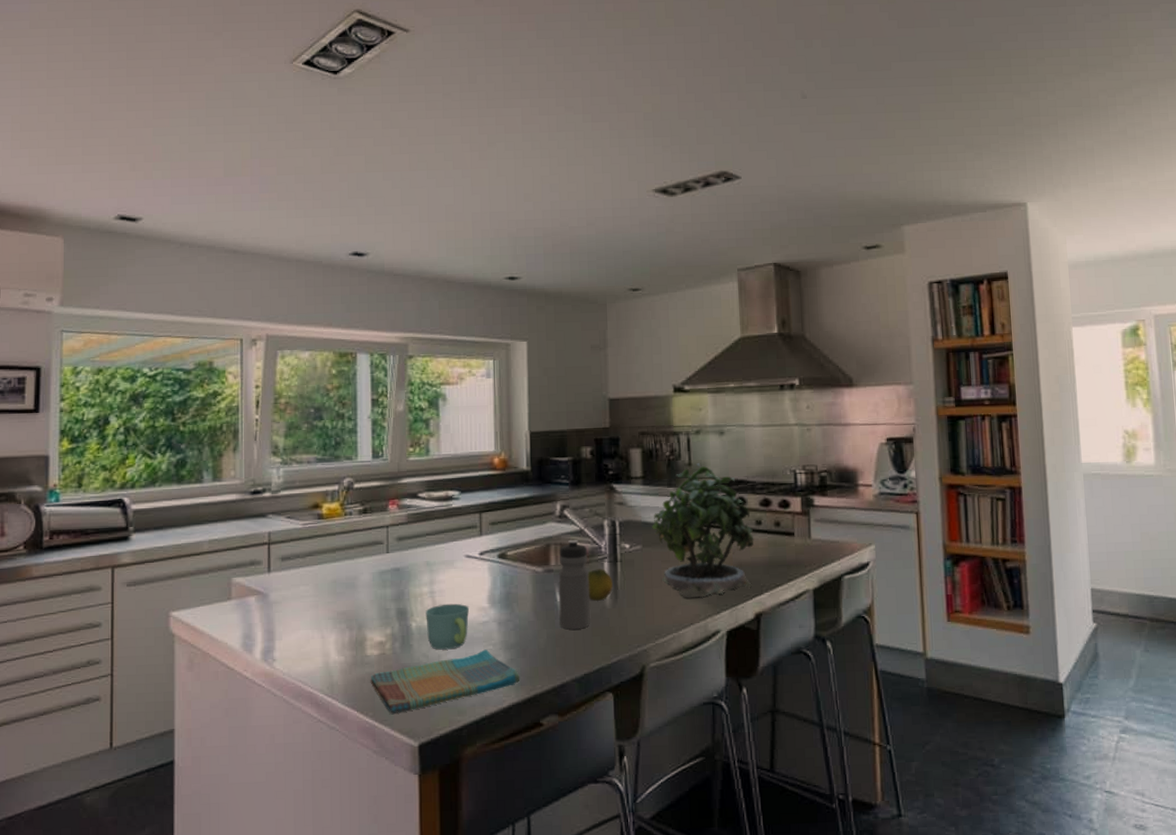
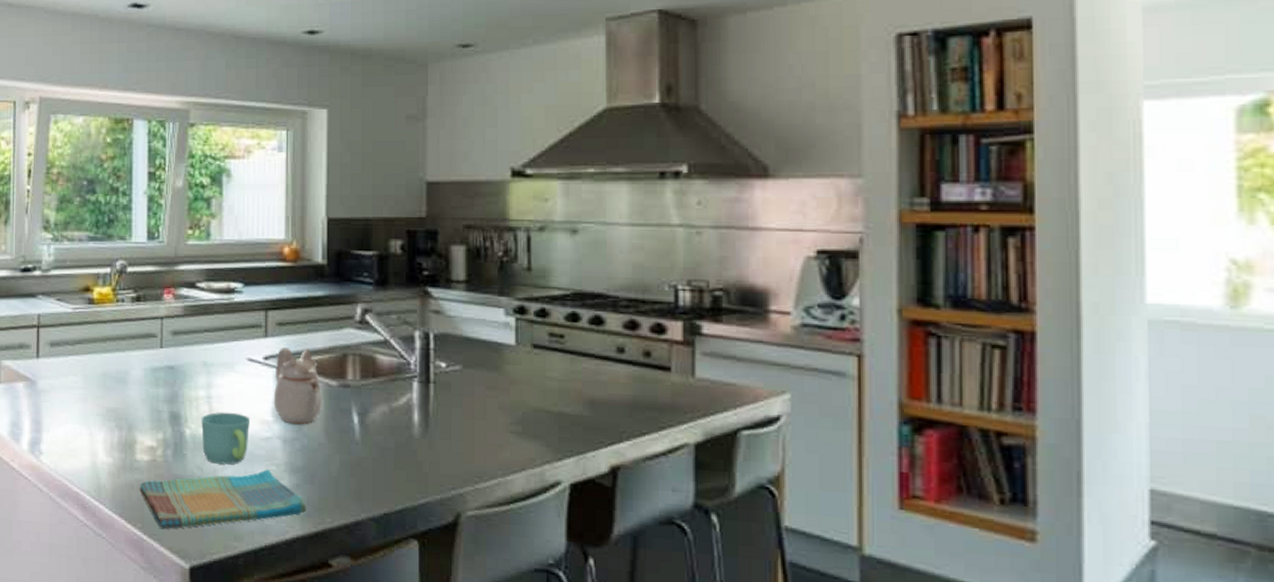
teapot: none [488,542,531,608] -> present [273,347,323,425]
water bottle: present [558,539,590,630] -> none [356,350,395,460]
fruit: present [587,569,613,601] -> none [392,389,423,428]
potted plant: present [652,463,754,598] -> none [476,268,614,438]

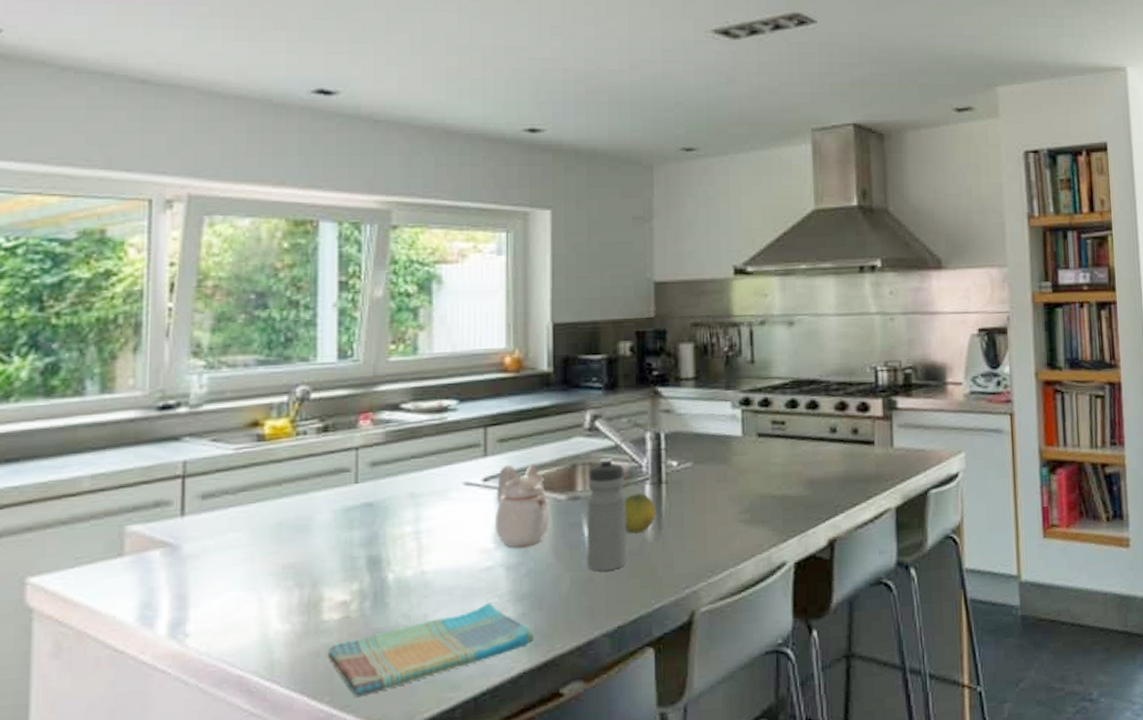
mug: present [201,412,251,465] -> none [408,545,468,608]
water bottle: none [356,350,395,460] -> present [586,457,627,572]
fruit: none [392,389,423,428] -> present [624,493,656,534]

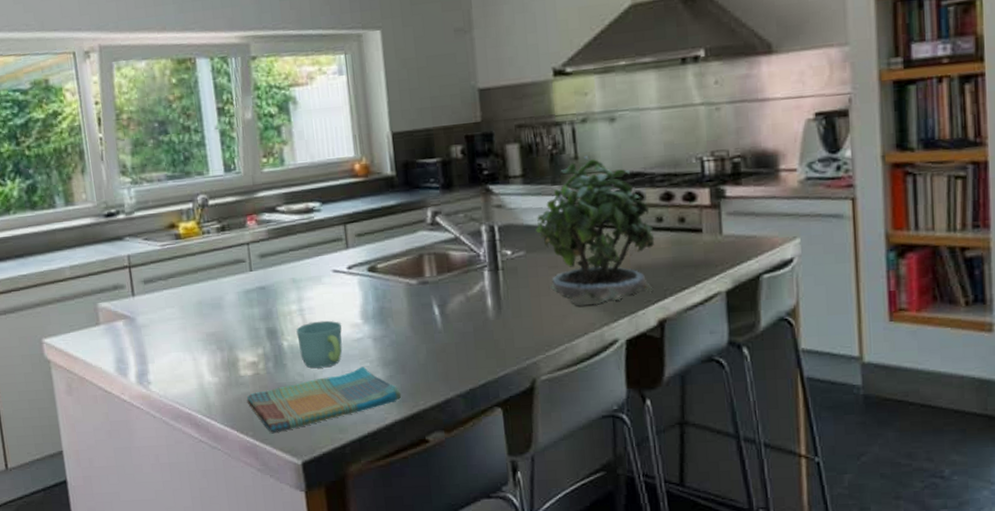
mug: none [408,545,468,608] -> present [296,320,343,369]
teapot: present [494,464,551,548] -> none [359,254,406,324]
water bottle: present [586,457,627,572] -> none [434,248,473,344]
fruit: present [624,493,656,534] -> none [466,278,495,313]
potted plant: none [705,360,828,525] -> present [535,156,655,306]

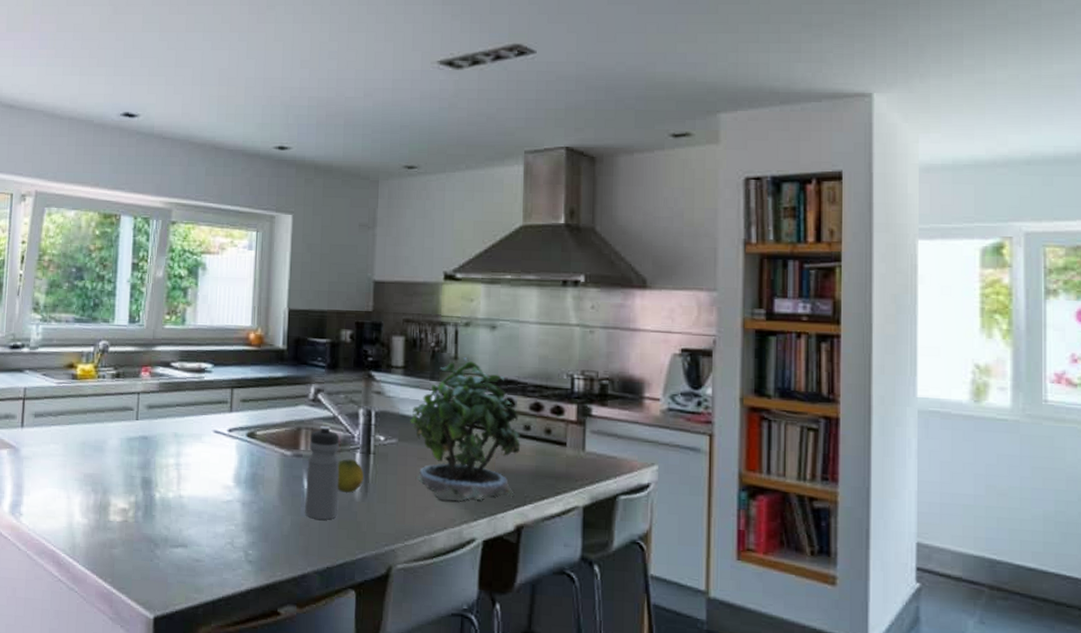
dish towel: present [246,366,401,434] -> none [111,529,260,584]
mug: present [296,320,343,369] -> none [170,478,214,525]
water bottle: none [434,248,473,344] -> present [305,425,340,520]
fruit: none [466,278,495,313] -> present [337,459,364,493]

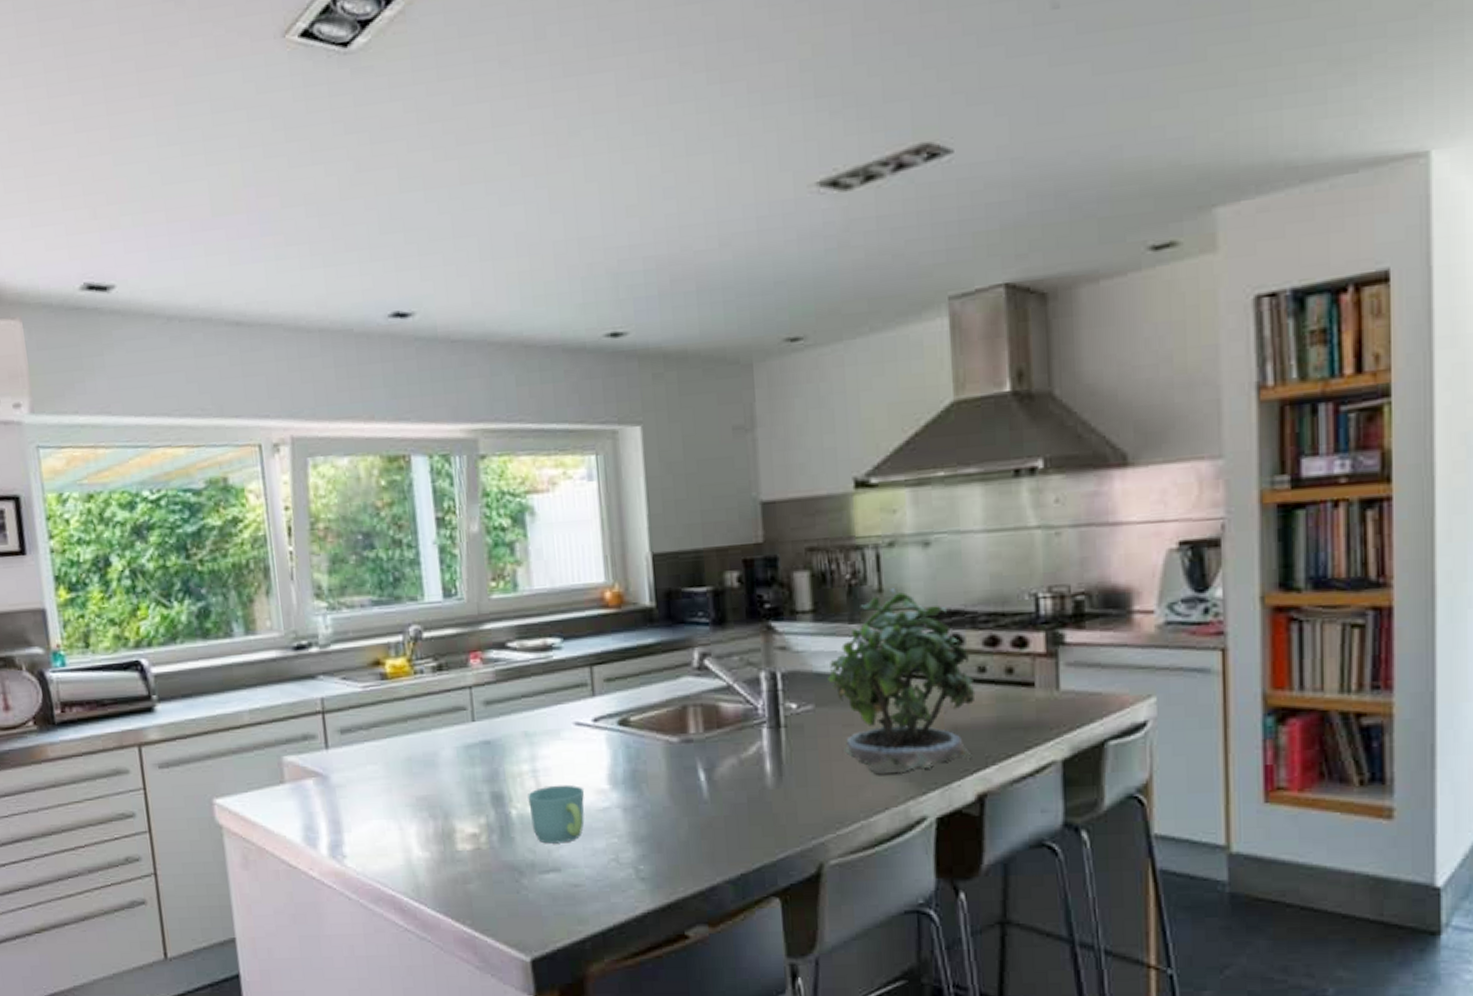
mug: none [170,478,214,525] -> present [528,784,585,844]
water bottle: present [305,425,340,520] -> none [700,698,746,817]
fruit: present [337,459,364,493] -> none [740,737,775,780]

